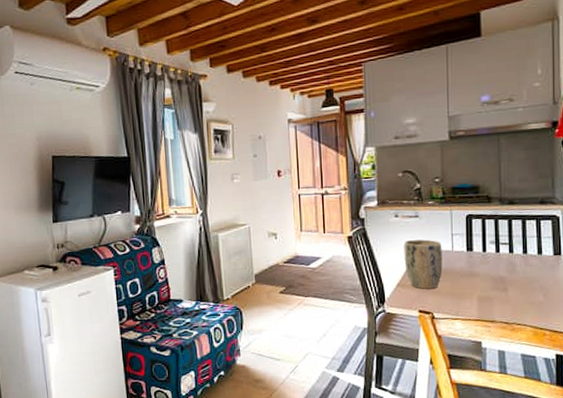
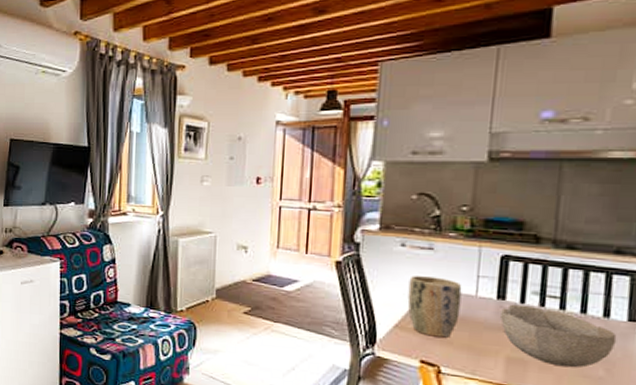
bowl: none [471,253,548,299] -> present [500,304,617,368]

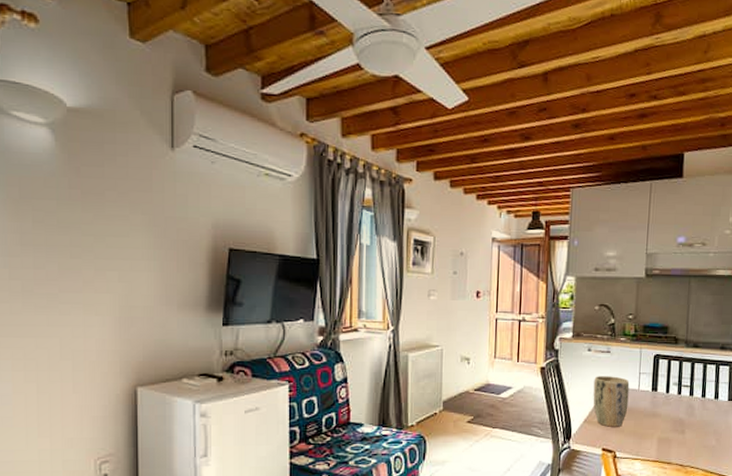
bowl: present [500,304,617,368] -> none [654,394,722,441]

